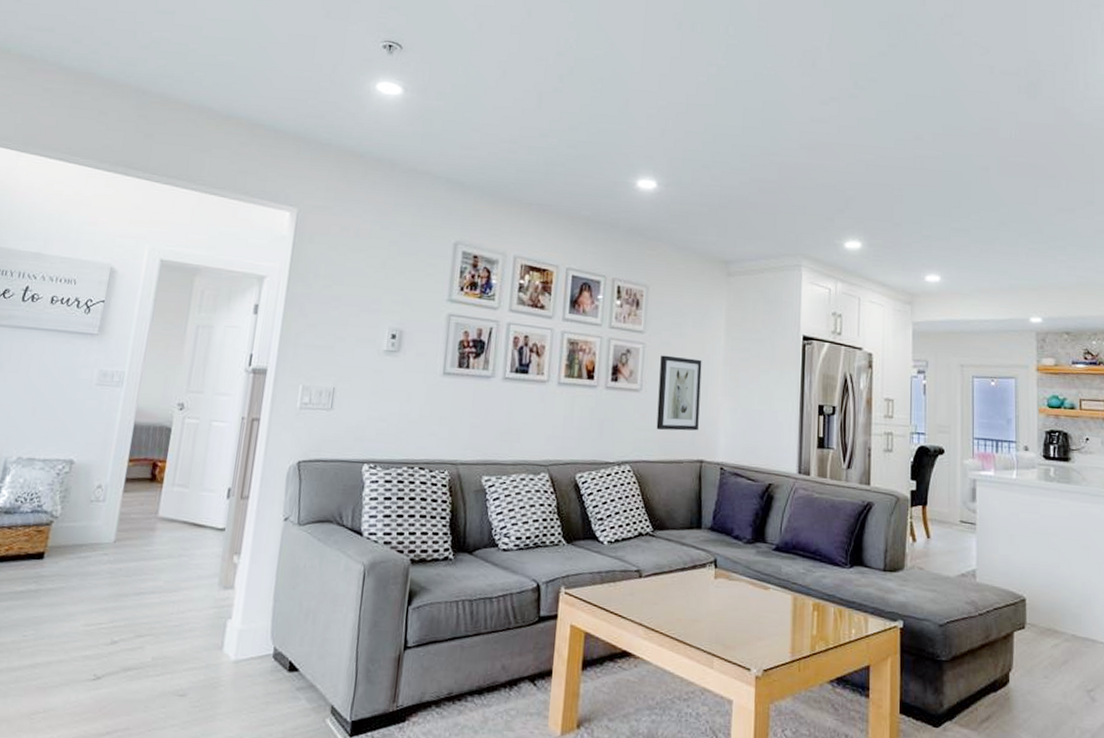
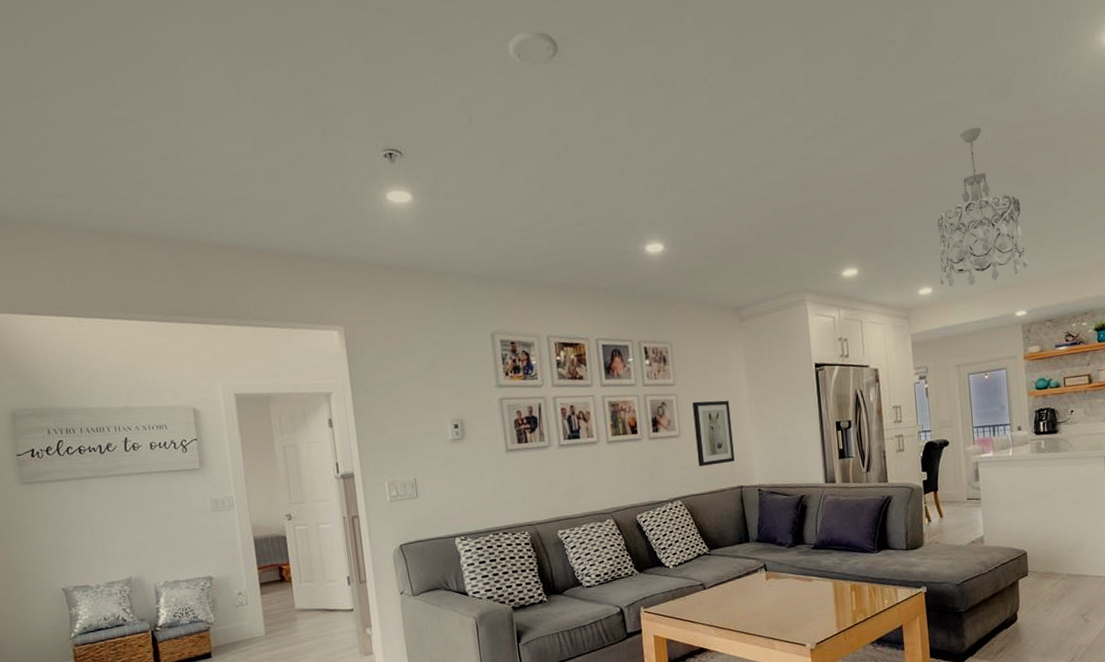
chandelier: none [949,120,1048,281] -> present [936,127,1029,287]

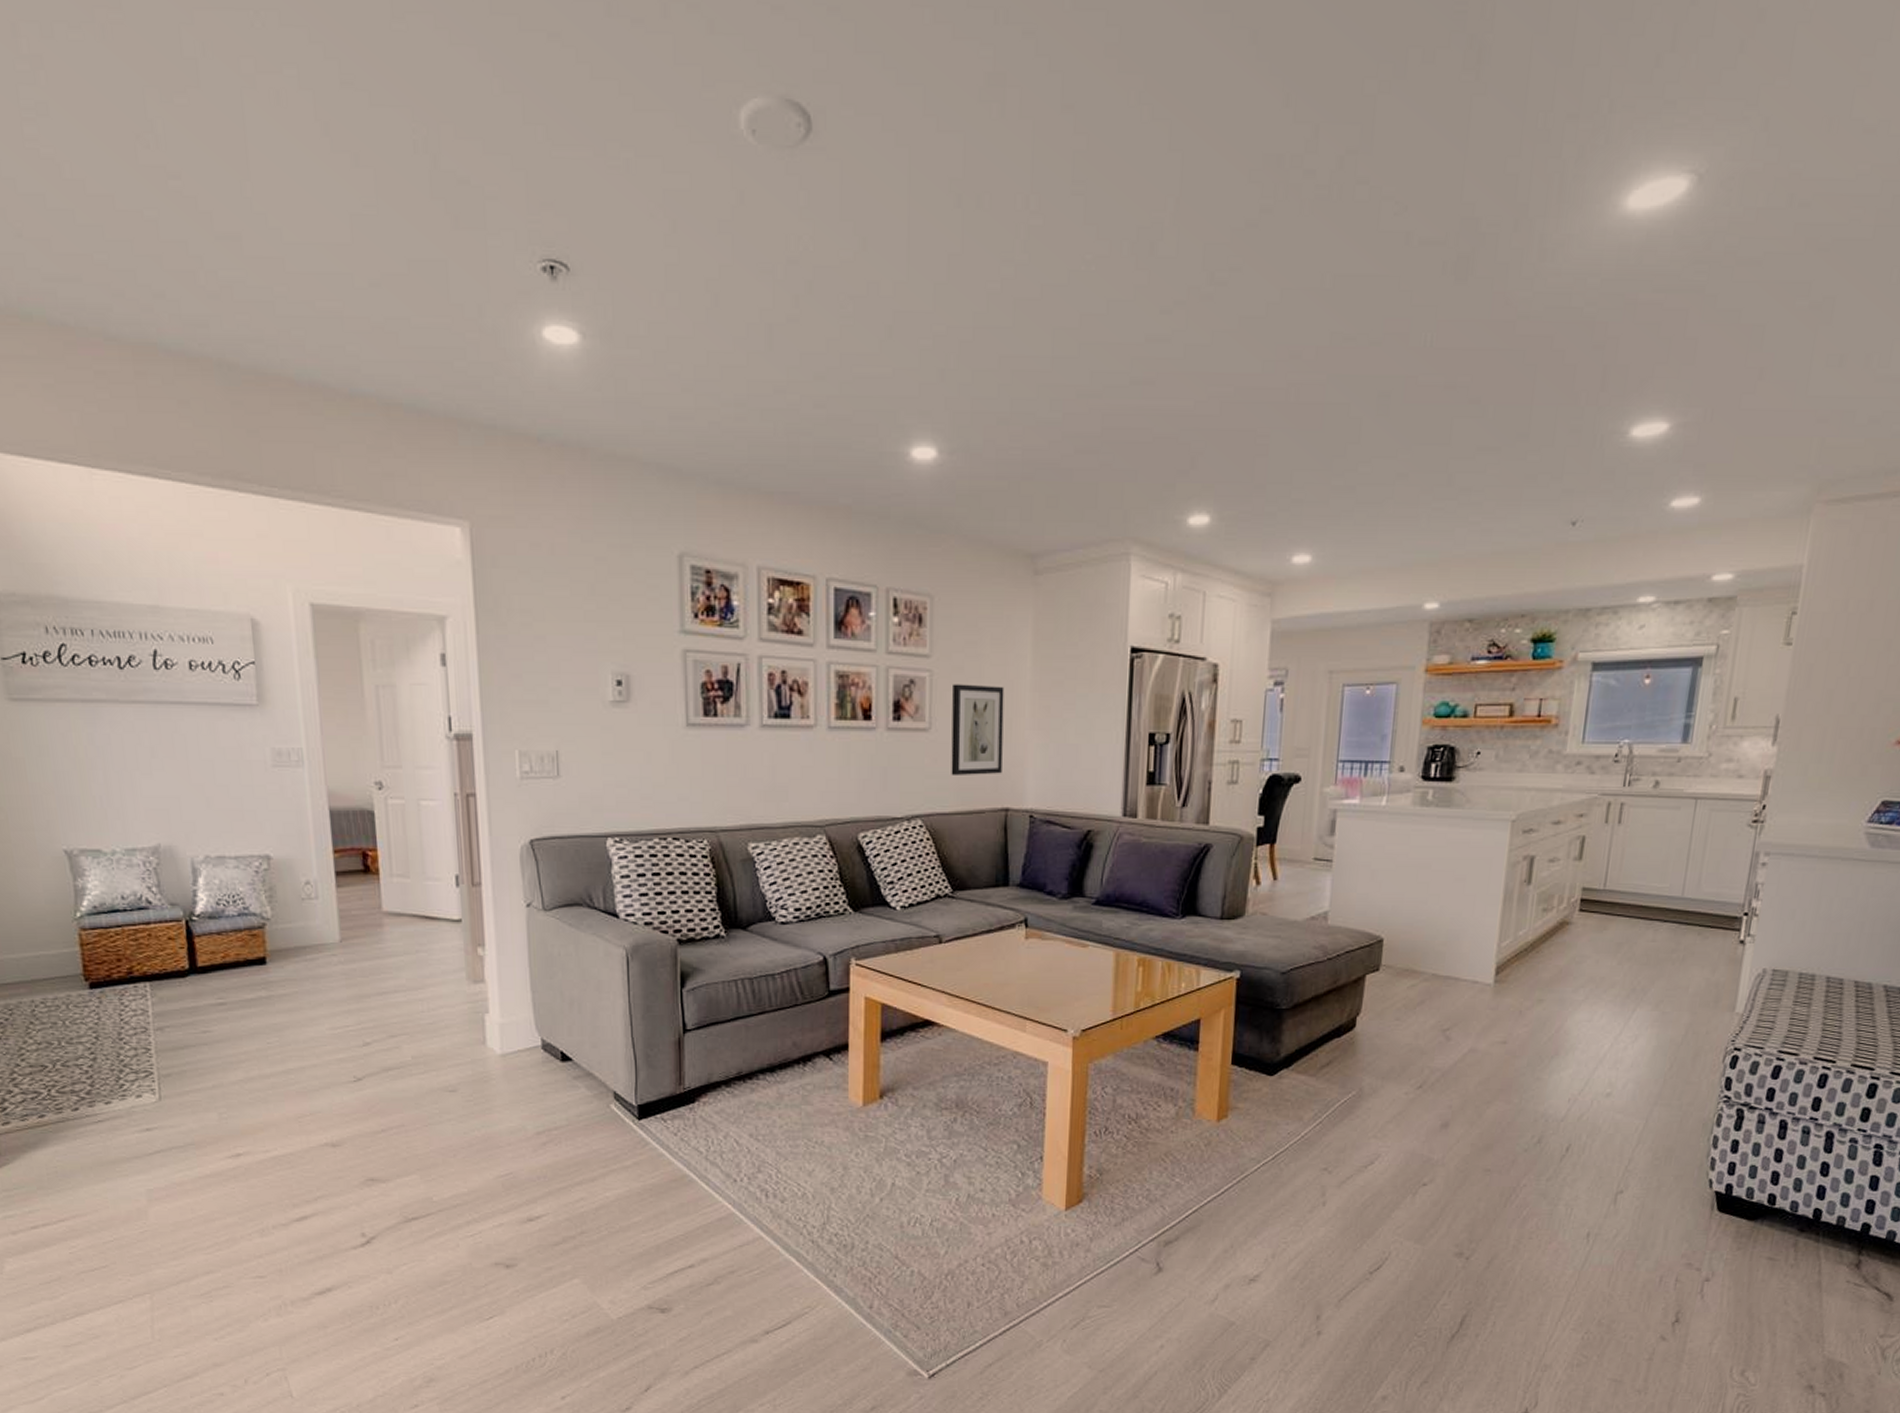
chandelier: present [936,127,1029,287] -> none [1324,320,1458,558]

